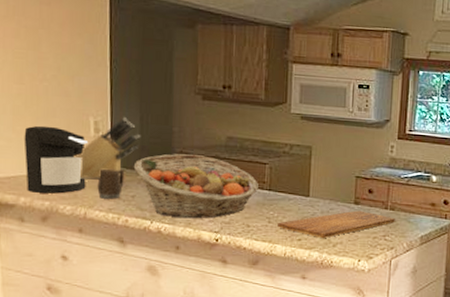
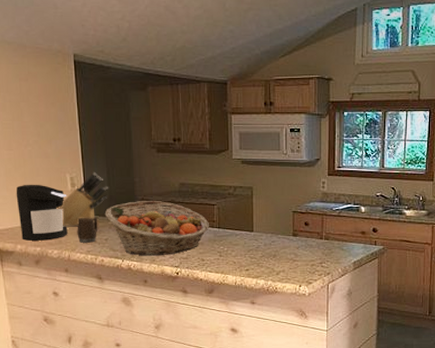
cutting board: present [277,210,395,239] -> none [228,242,330,268]

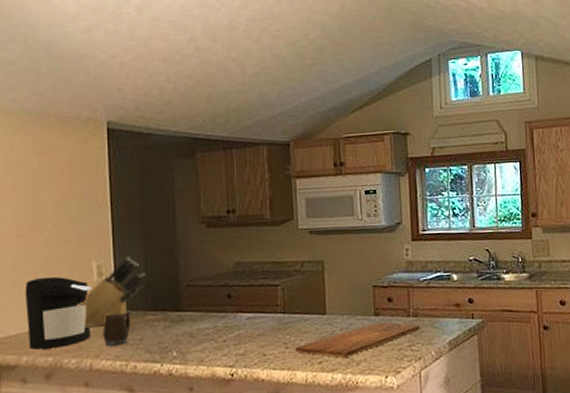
fruit basket: present [104,201,209,256] -> none [139,285,272,356]
cutting board: none [228,242,330,268] -> present [295,321,420,358]

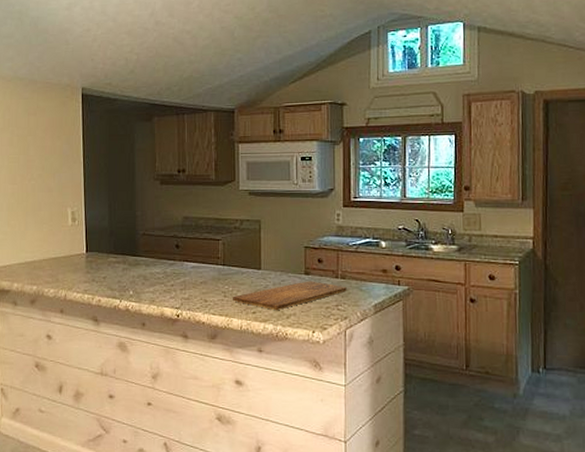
coffee maker: present [25,276,92,350] -> none [16,219,67,279]
knife block: present [77,257,145,327] -> none [56,206,109,263]
mug: present [103,312,131,346] -> none [75,253,97,281]

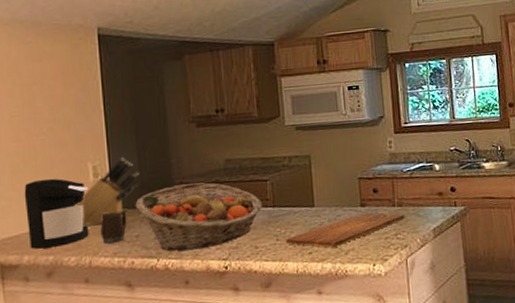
coffee maker: none [16,219,67,279] -> present [24,178,89,249]
knife block: none [56,206,109,263] -> present [75,157,139,226]
mug: none [75,253,97,281] -> present [100,210,127,244]
fruit basket: none [104,236,213,296] -> present [135,182,262,252]

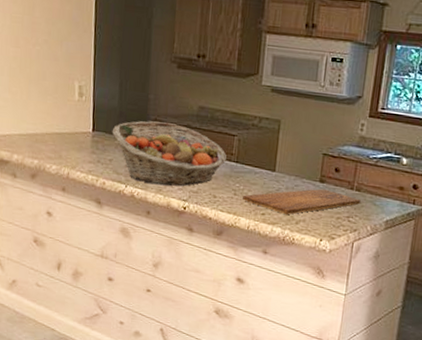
coffee maker: present [24,178,89,249] -> none [18,87,73,153]
knife block: present [75,157,139,226] -> none [60,83,119,141]
mug: present [100,210,127,244] -> none [79,131,104,162]

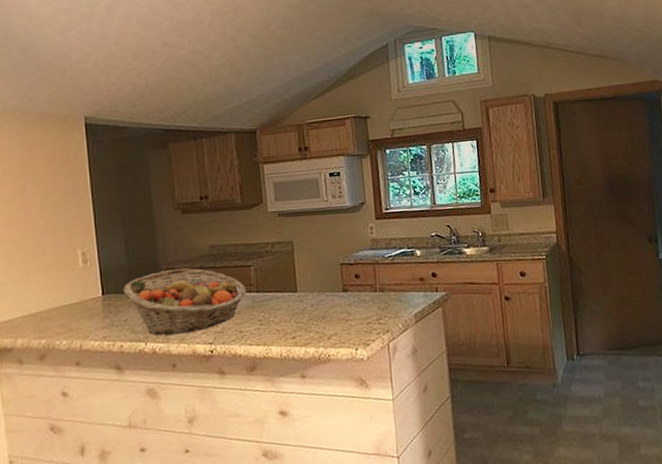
cutting board: present [242,188,361,215] -> none [270,297,386,333]

